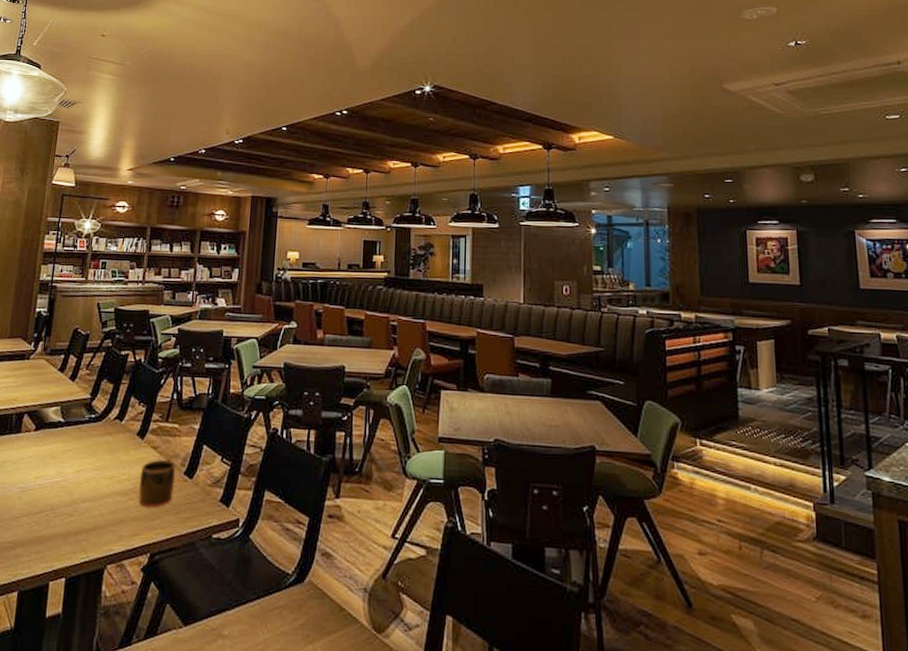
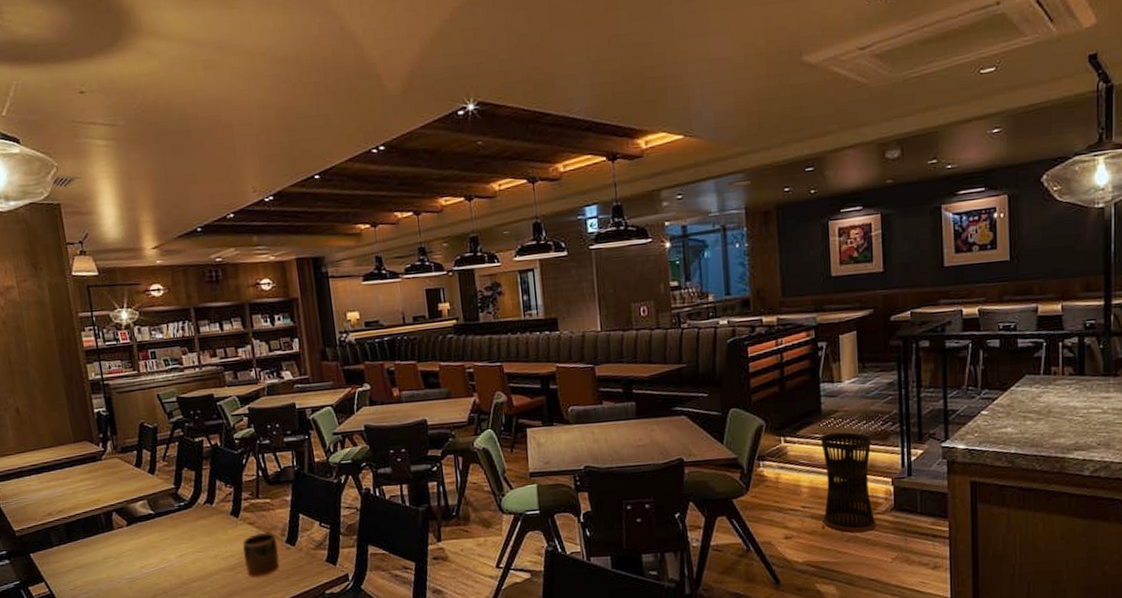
umbrella stand: none [737,442,798,561] -> present [820,432,876,533]

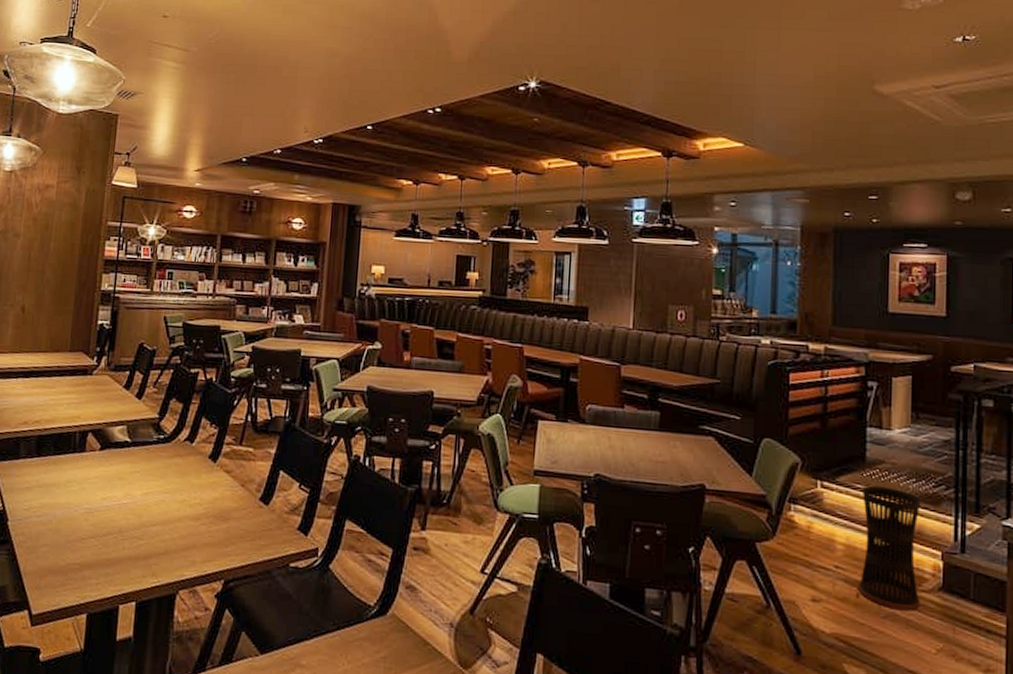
mug: present [242,533,280,578] -> none [211,484,251,534]

